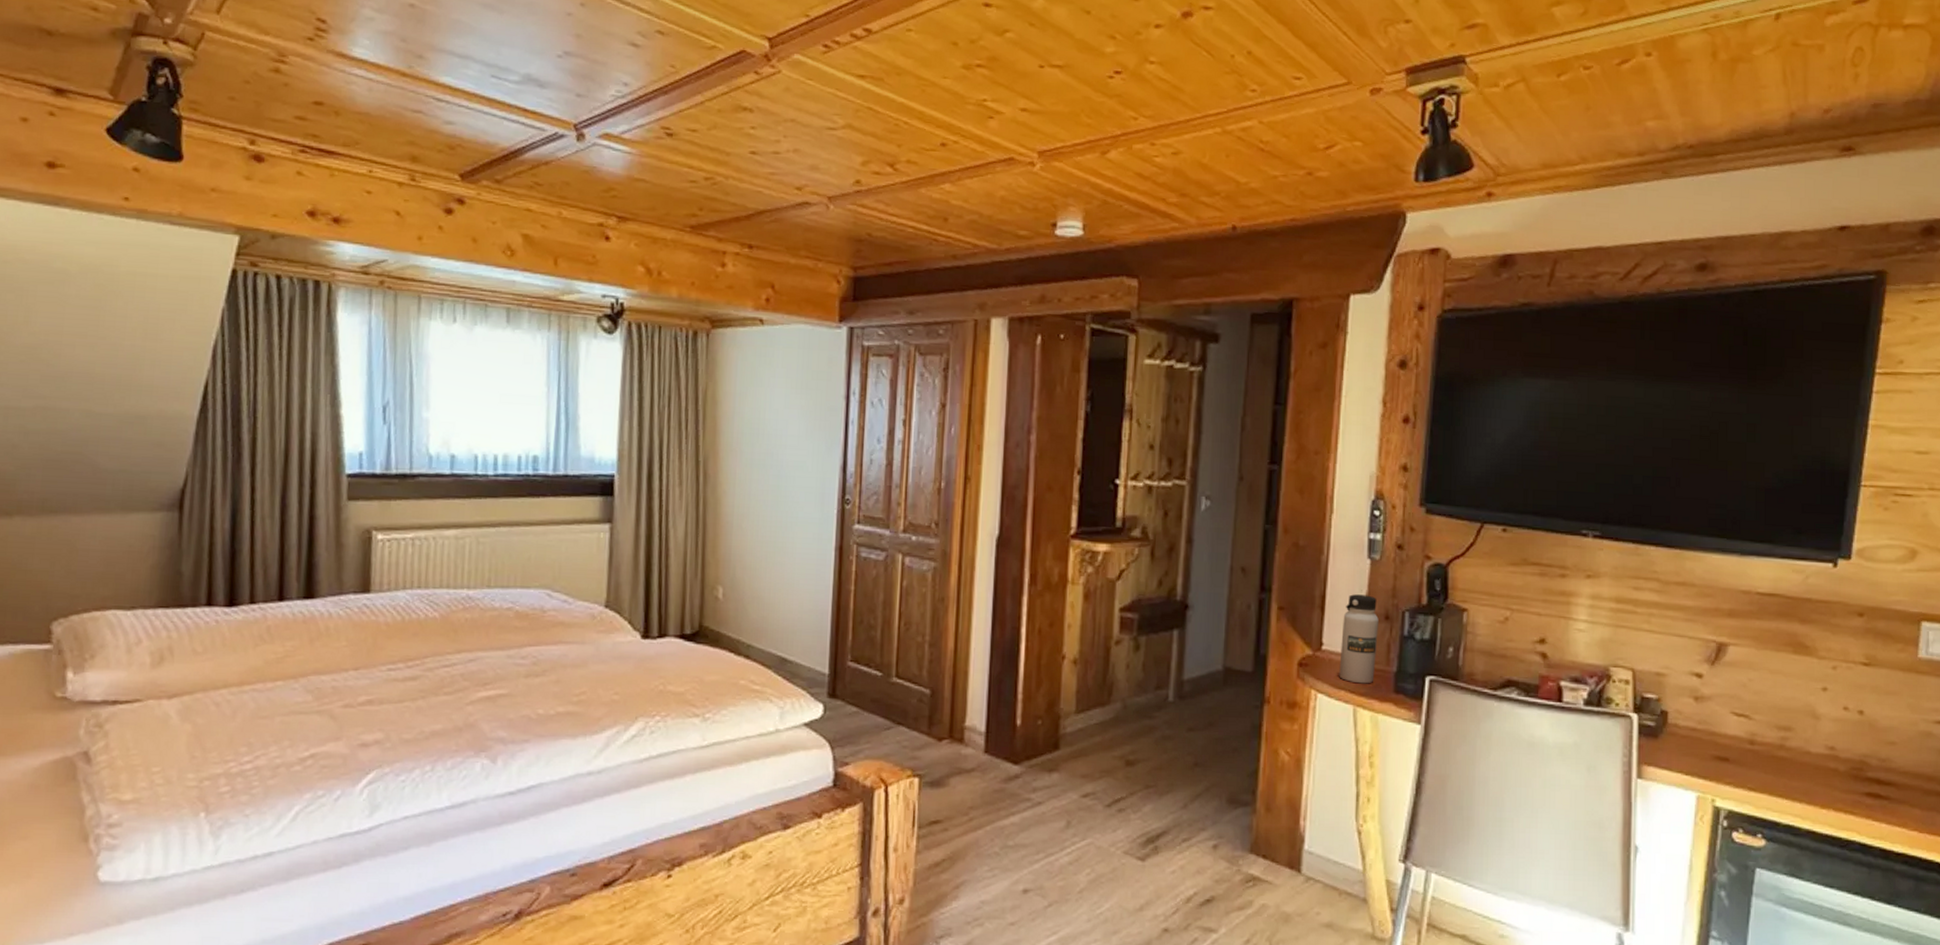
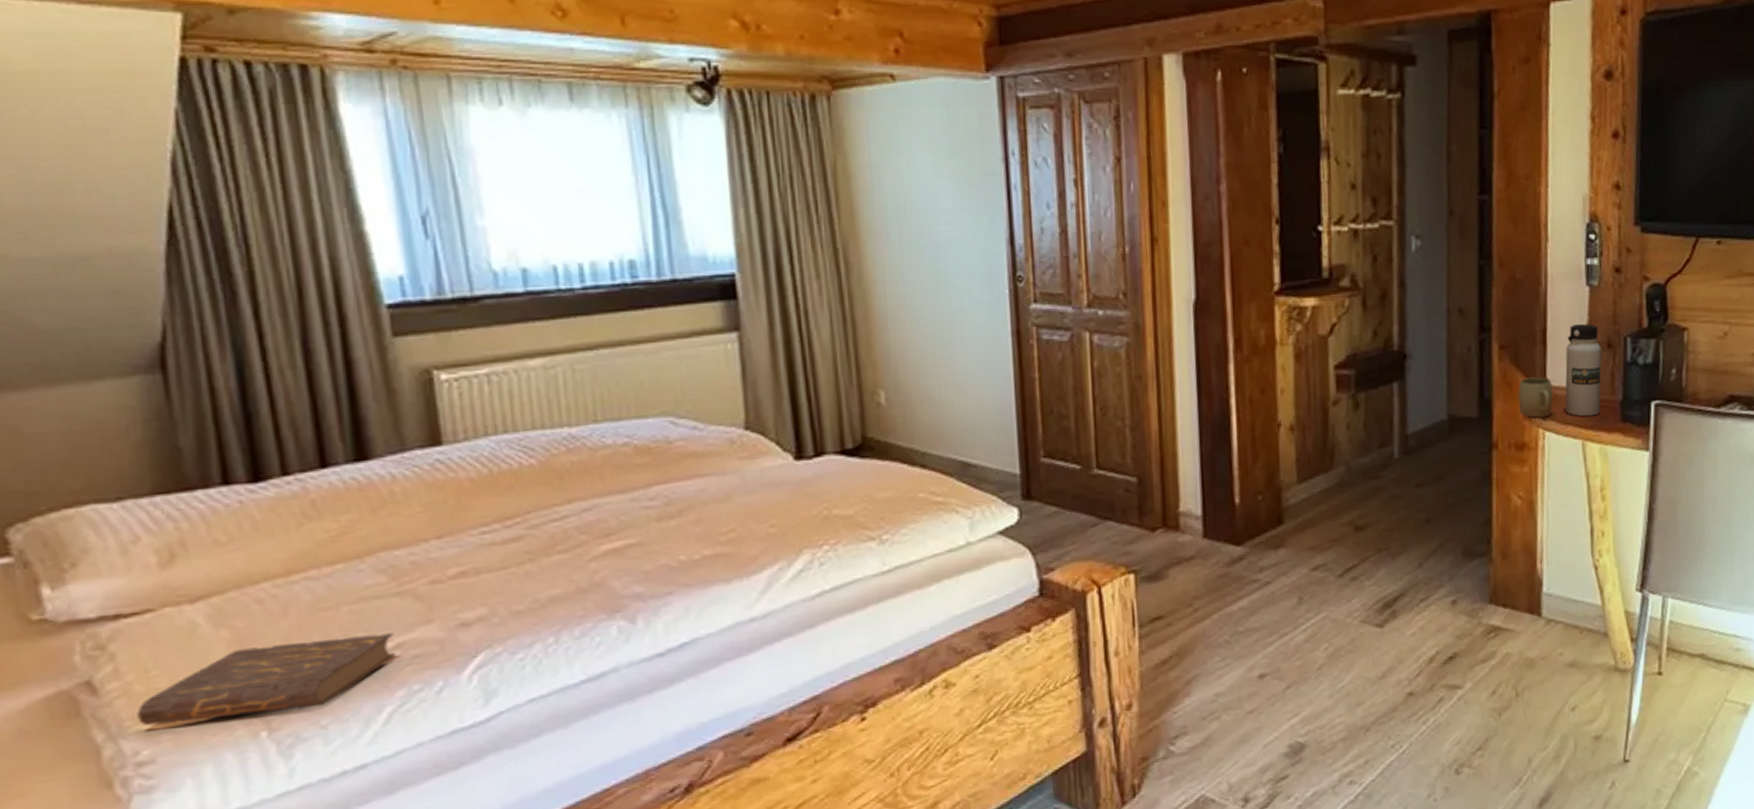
book: none [115,741,310,798] -> present [137,633,397,726]
mug: none [1292,639,1329,680] -> present [1518,377,1554,418]

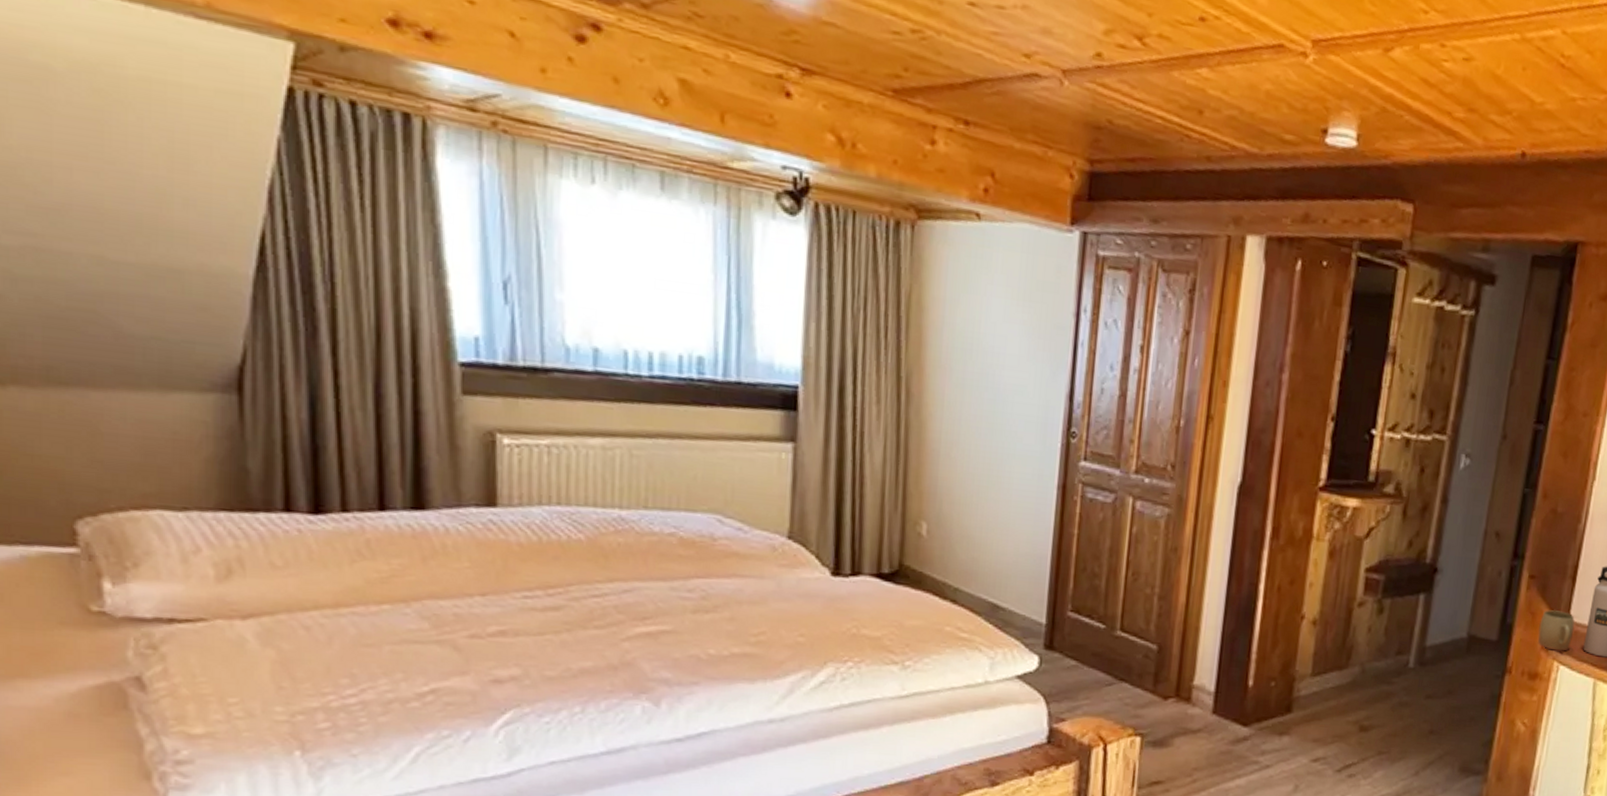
book: present [137,633,397,726] -> none [181,669,431,736]

